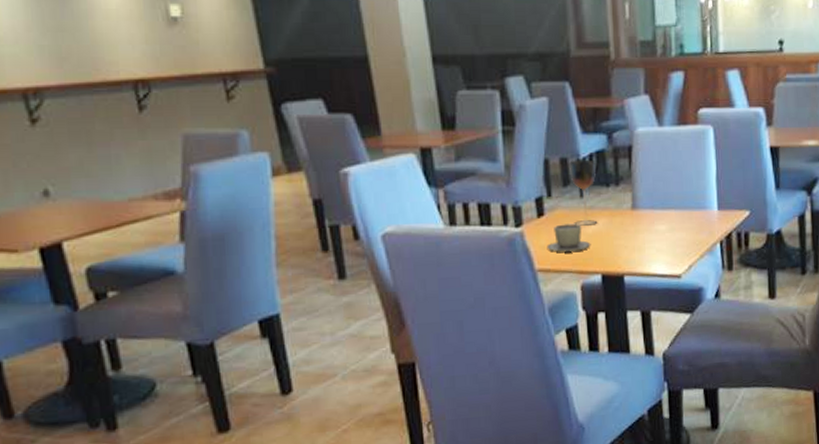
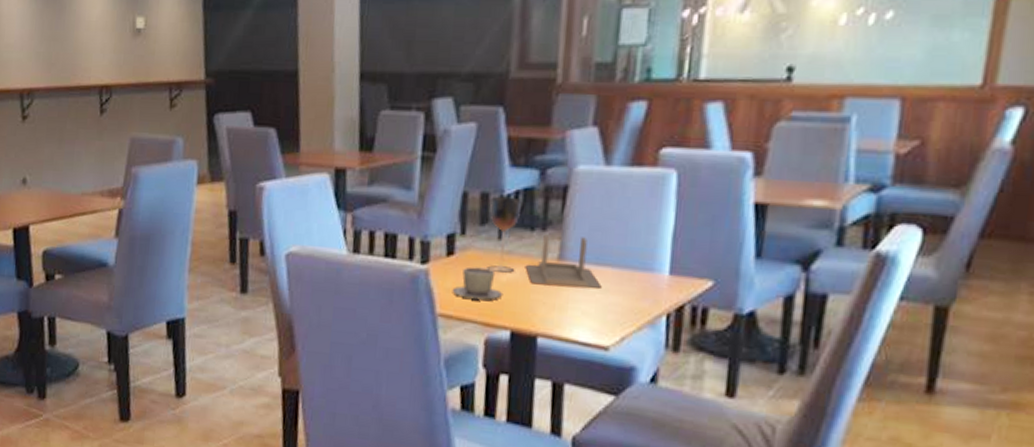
napkin holder: none [606,187,669,232] -> present [525,234,602,290]

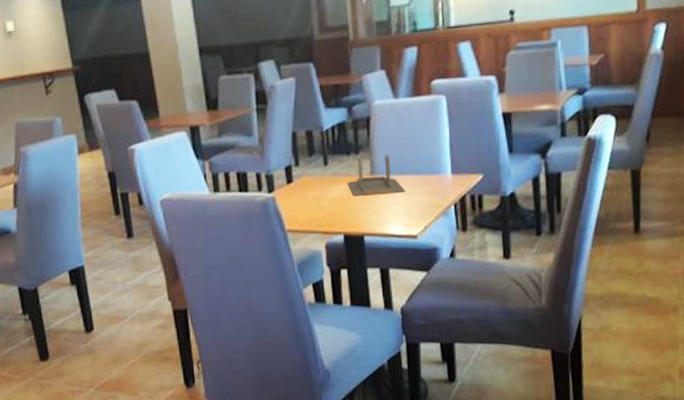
cup: present [452,267,503,300] -> none [295,189,334,215]
wineglass: present [487,196,521,273] -> none [313,131,340,191]

